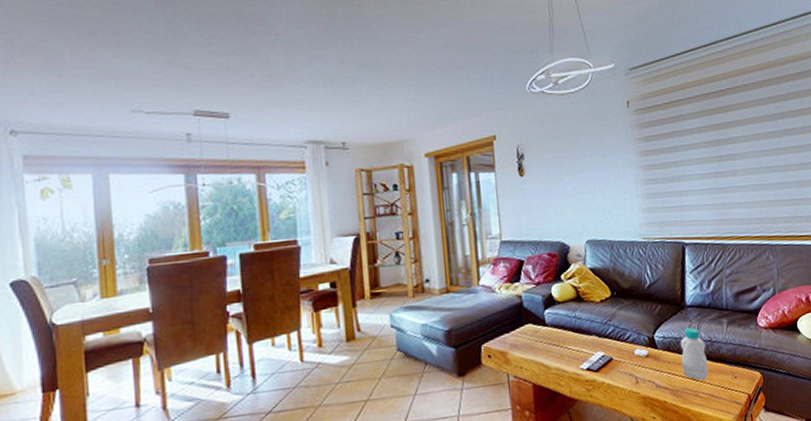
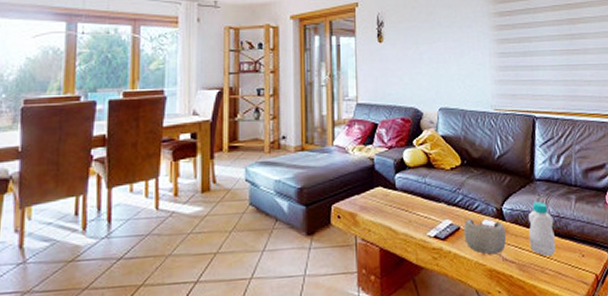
decorative bowl: none [616,348,660,383] -> present [464,218,507,255]

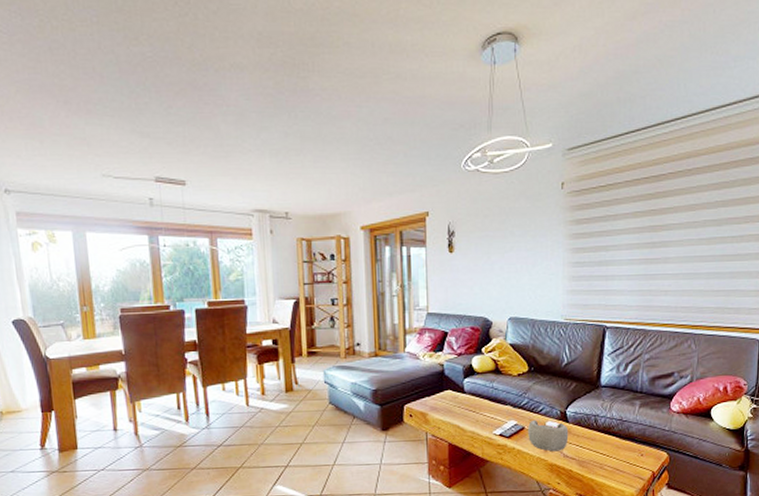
bottle: present [528,201,556,256] -> none [590,405,616,454]

